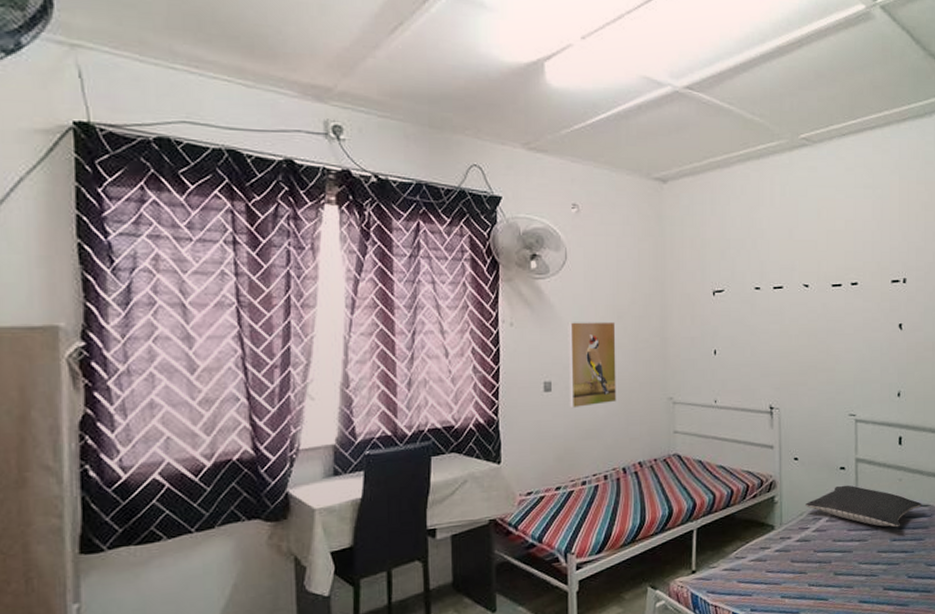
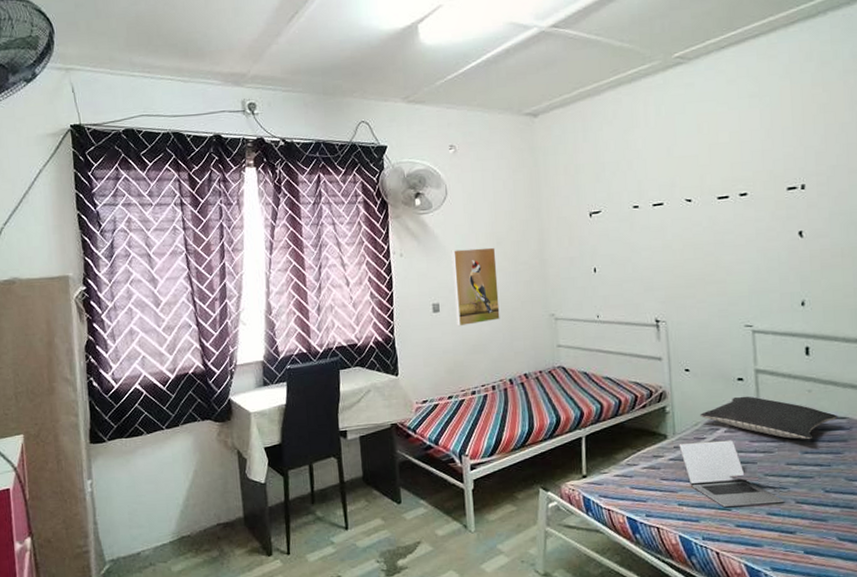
laptop: none [785,529,874,597] -> present [679,440,784,507]

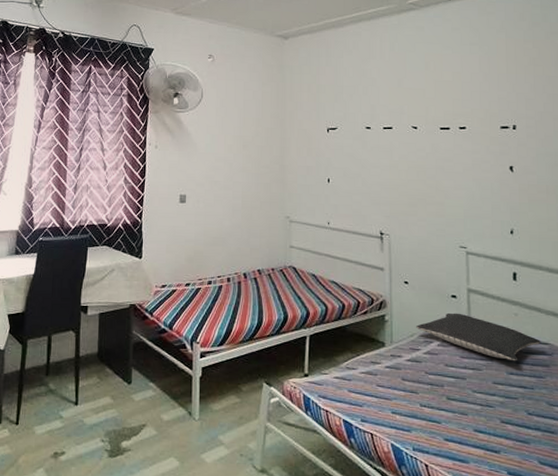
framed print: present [451,247,500,327] -> none [199,148,241,219]
laptop: present [679,440,784,507] -> none [395,352,490,421]

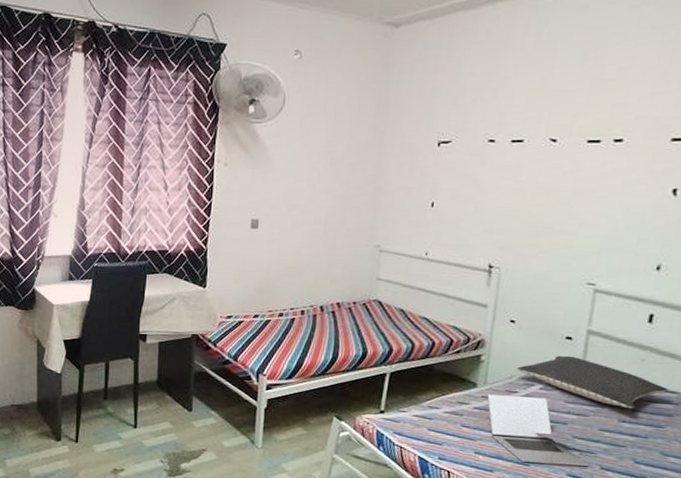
laptop: none [395,352,490,421] -> present [487,393,589,467]

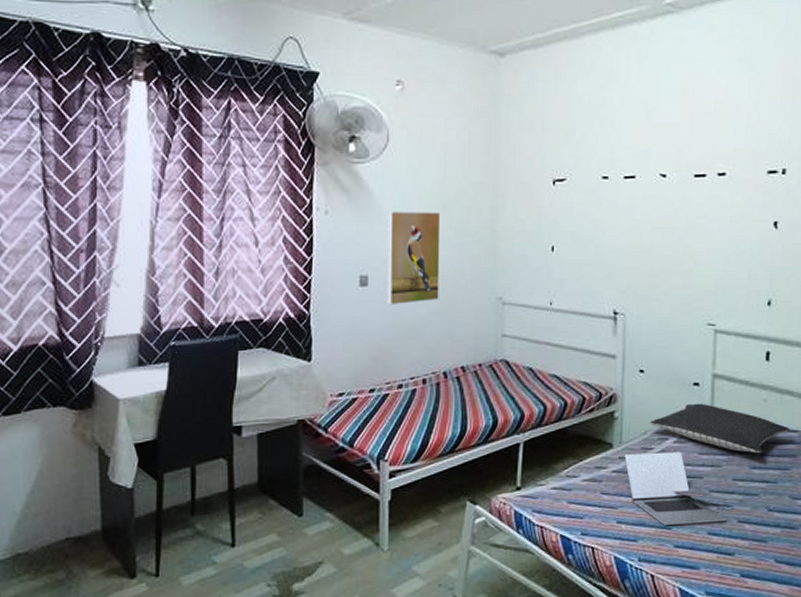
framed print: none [273,165,328,246] -> present [386,211,441,306]

